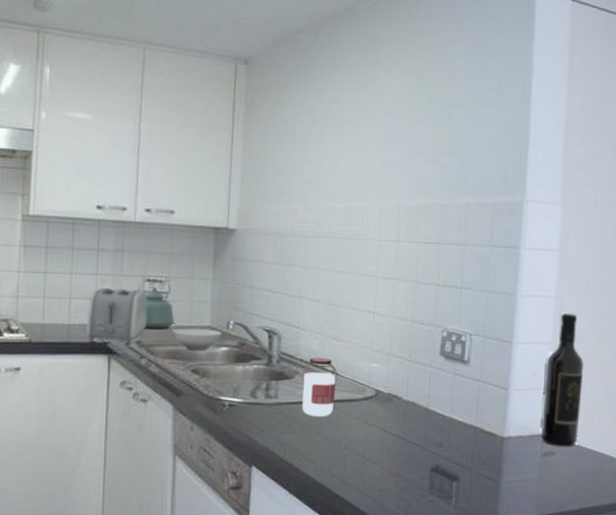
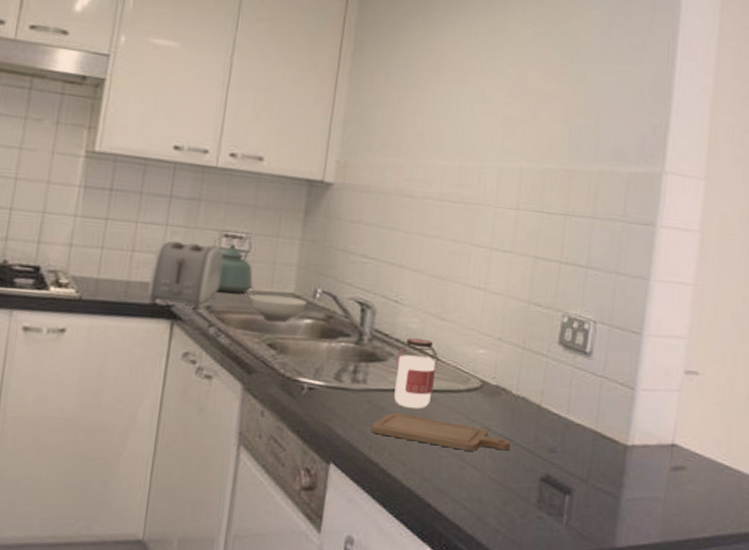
chopping board: none [284,421,404,449] -> present [370,413,511,451]
wine bottle: present [541,313,584,446] -> none [670,304,724,460]

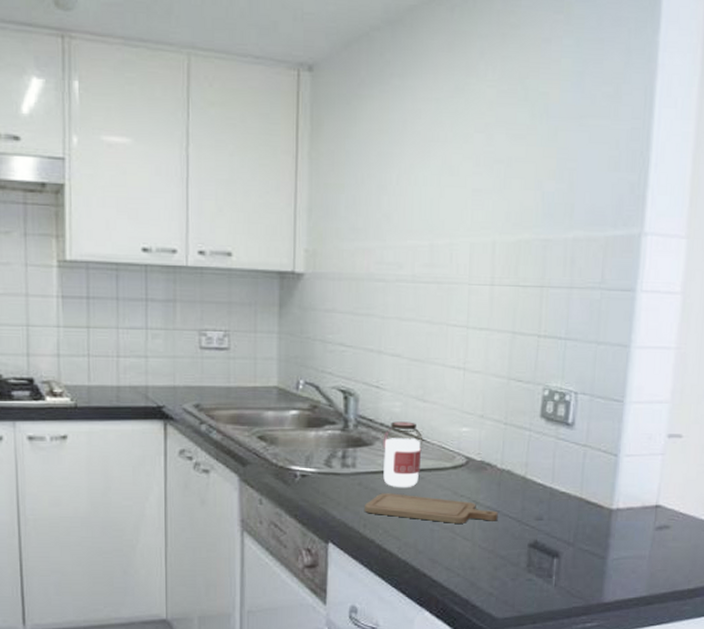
toaster: present [147,240,223,308] -> none [137,343,205,407]
kettle: present [214,232,253,294] -> none [194,331,237,391]
bowl: present [250,294,307,322] -> none [236,389,291,414]

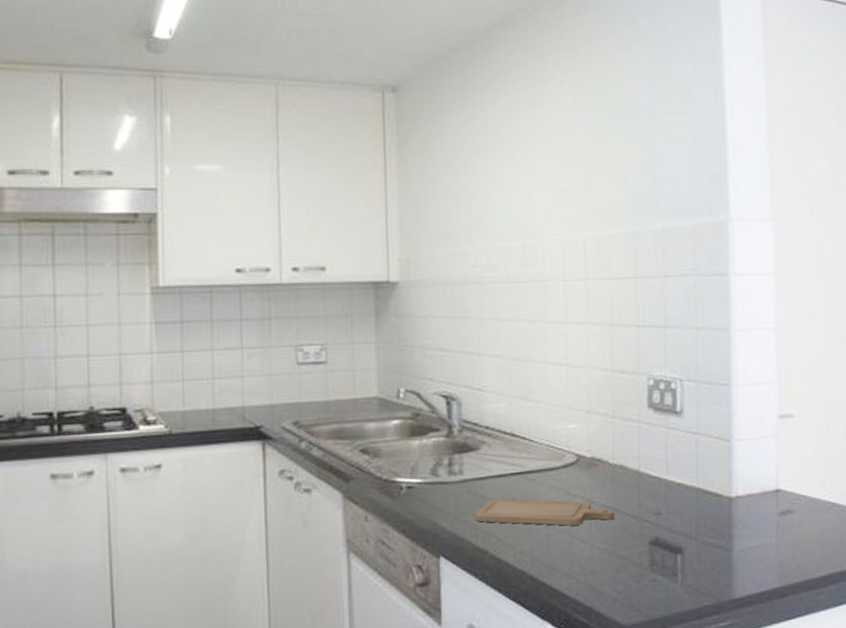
jar: present [383,421,424,488] -> none [489,422,531,493]

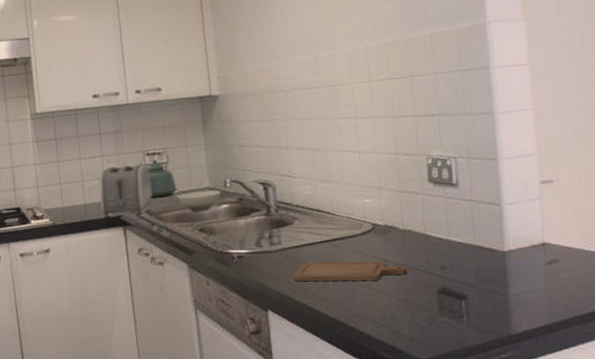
toaster: none [234,360,304,428] -> present [99,163,153,218]
kettle: none [291,346,336,407] -> present [140,151,177,198]
bowl: none [335,400,392,427] -> present [177,190,221,211]

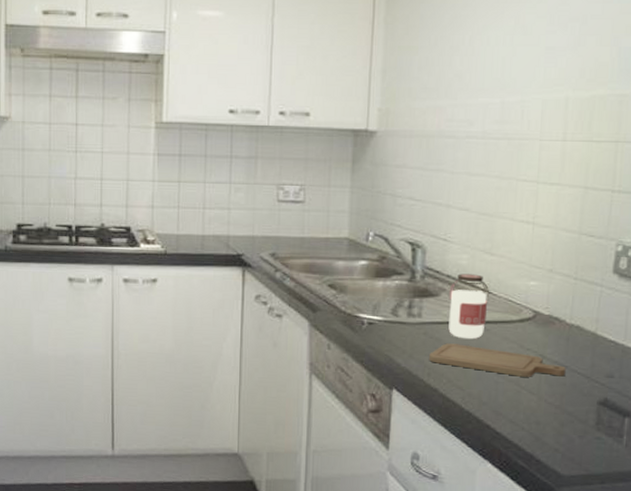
toaster: present [99,163,153,218] -> none [220,196,282,256]
kettle: present [140,151,177,198] -> none [273,186,311,241]
bowl: present [177,190,221,211] -> none [309,240,361,264]
jar: none [300,200,335,257] -> present [448,273,490,340]

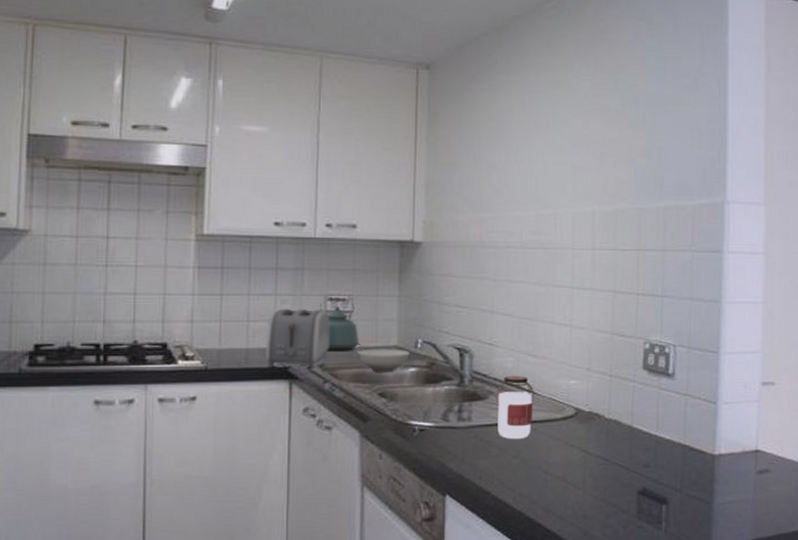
toaster: none [220,196,282,256] -> present [265,308,330,367]
kettle: none [273,186,311,241] -> present [320,296,359,351]
bowl: none [309,240,361,264] -> present [358,349,410,372]
chopping board: present [428,343,566,377] -> none [479,445,607,473]

